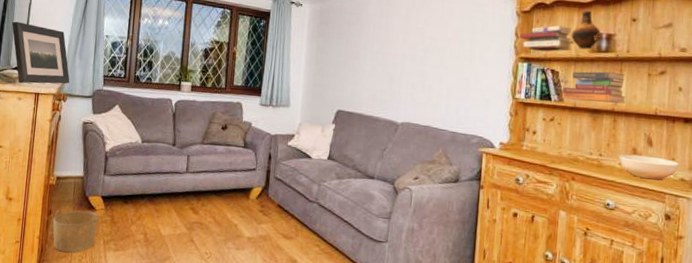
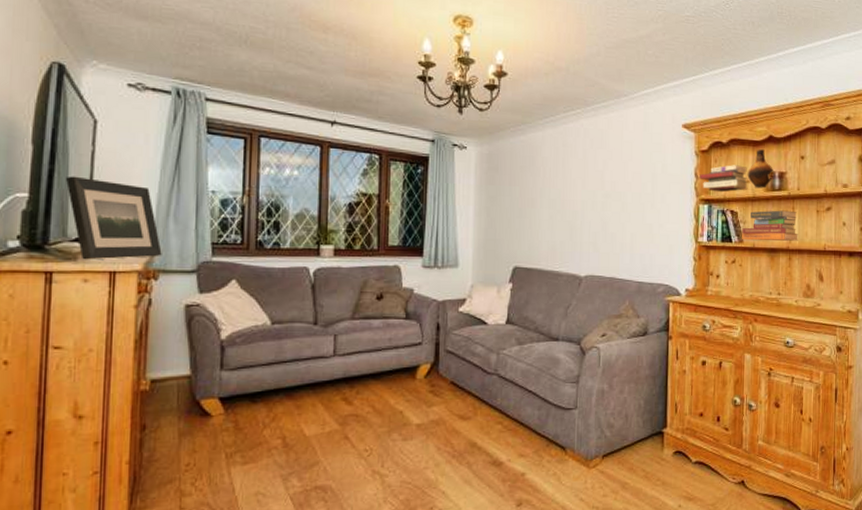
basket: present [52,210,100,253] -> none [148,418,218,477]
bowl: present [618,154,680,180] -> none [795,291,847,314]

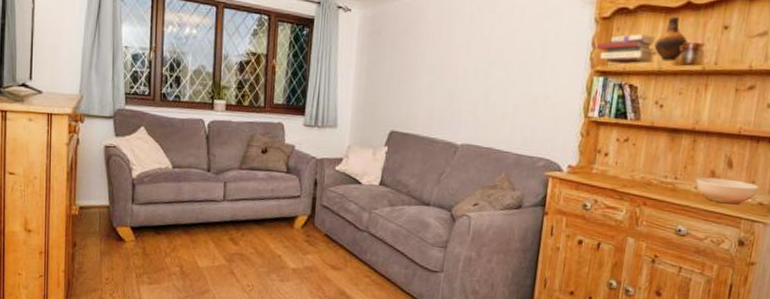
picture frame: present [65,176,162,260] -> none [13,29,87,103]
books: present [741,210,798,241] -> none [638,86,710,122]
bowl: none [795,291,847,314] -> present [695,177,760,205]

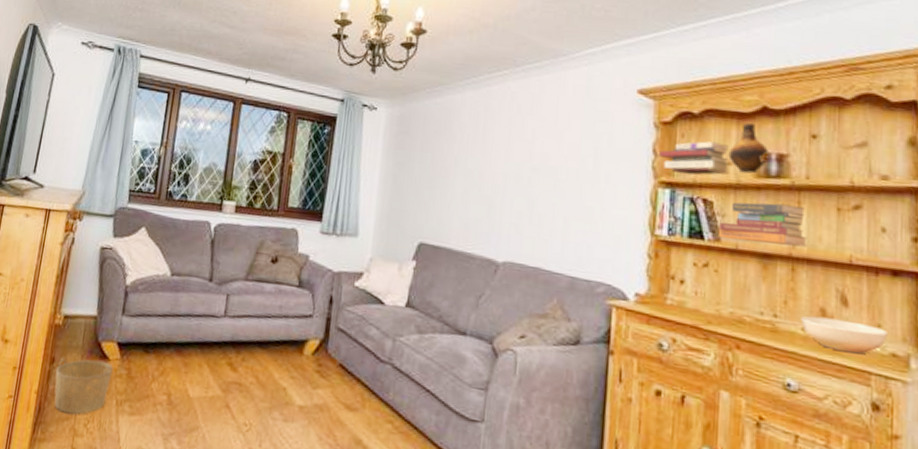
basket: none [78,242,130,287] -> present [54,358,114,414]
books: none [638,86,710,122] -> present [717,202,807,247]

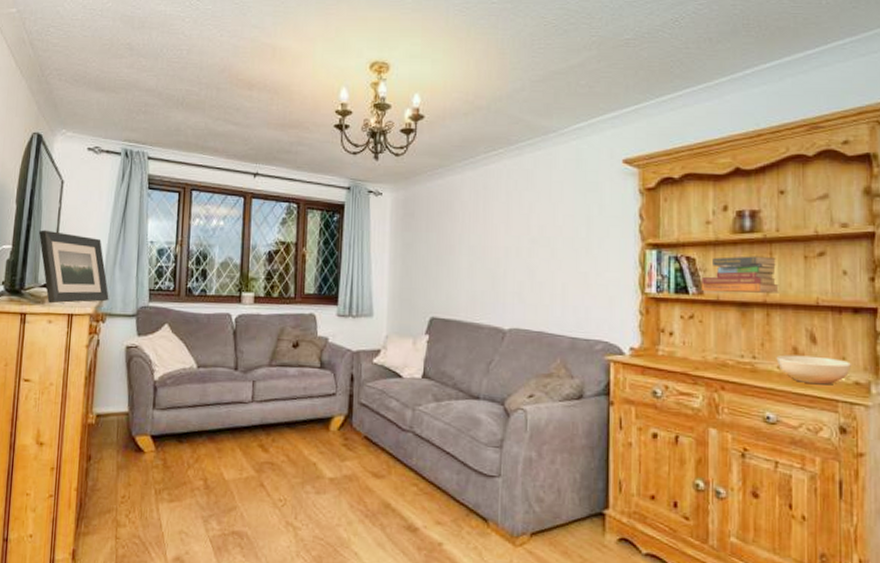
picture frame: none [24,121,89,200] -> present [38,230,109,304]
basket: present [54,358,114,414] -> none [92,453,149,507]
books: present [659,141,729,176] -> none [645,203,708,236]
ceramic jug: present [728,122,770,174] -> none [707,183,744,230]

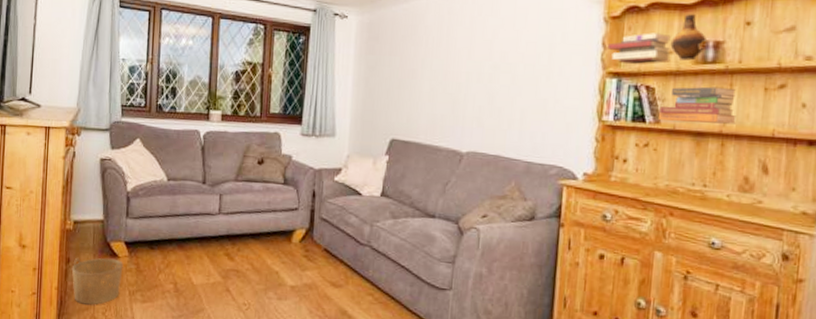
picture frame: present [38,230,109,304] -> none [15,45,84,117]
basket: none [92,453,149,507] -> present [71,258,124,305]
books: none [645,203,708,236] -> present [608,33,671,65]
ceramic jug: none [707,183,744,230] -> present [670,13,708,61]
bowl: present [776,354,852,385] -> none [726,184,802,214]

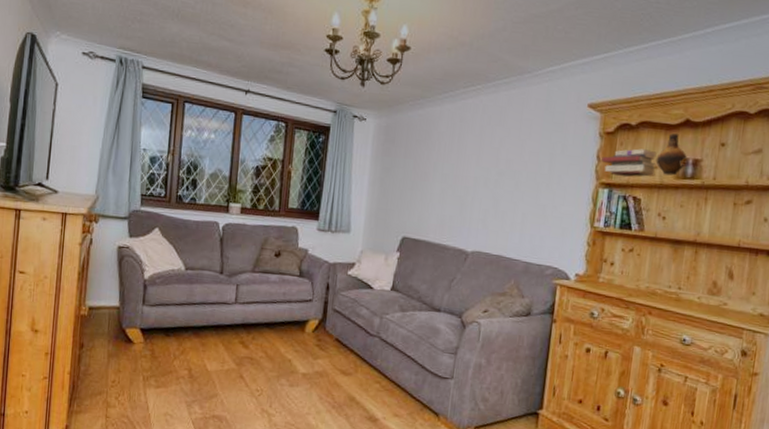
basket: present [71,258,124,305] -> none [85,344,138,390]
books: present [658,86,737,124] -> none [642,199,710,234]

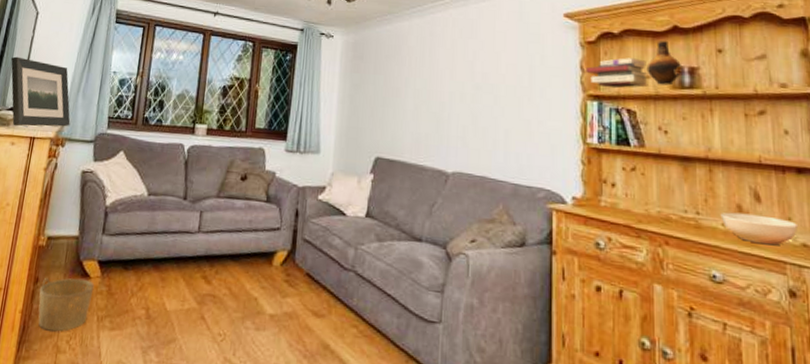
picture frame: none [32,130,102,204] -> present [10,56,71,127]
basket: none [85,344,138,390] -> present [38,278,95,332]
bowl: none [697,287,760,315] -> present [720,212,799,246]

